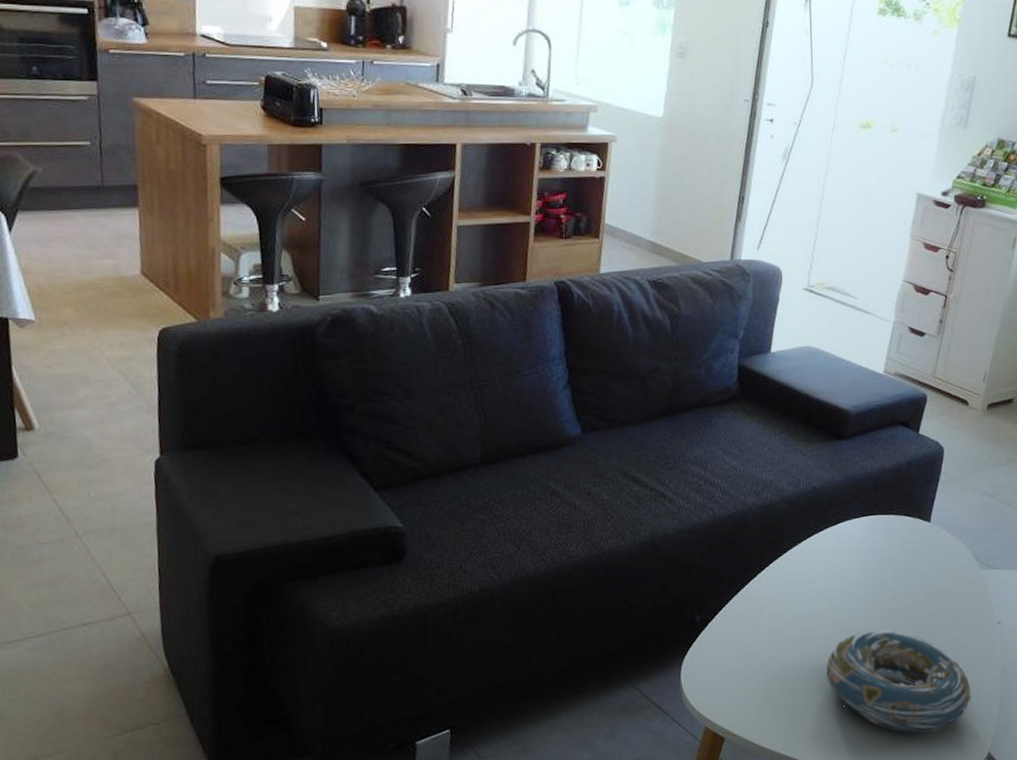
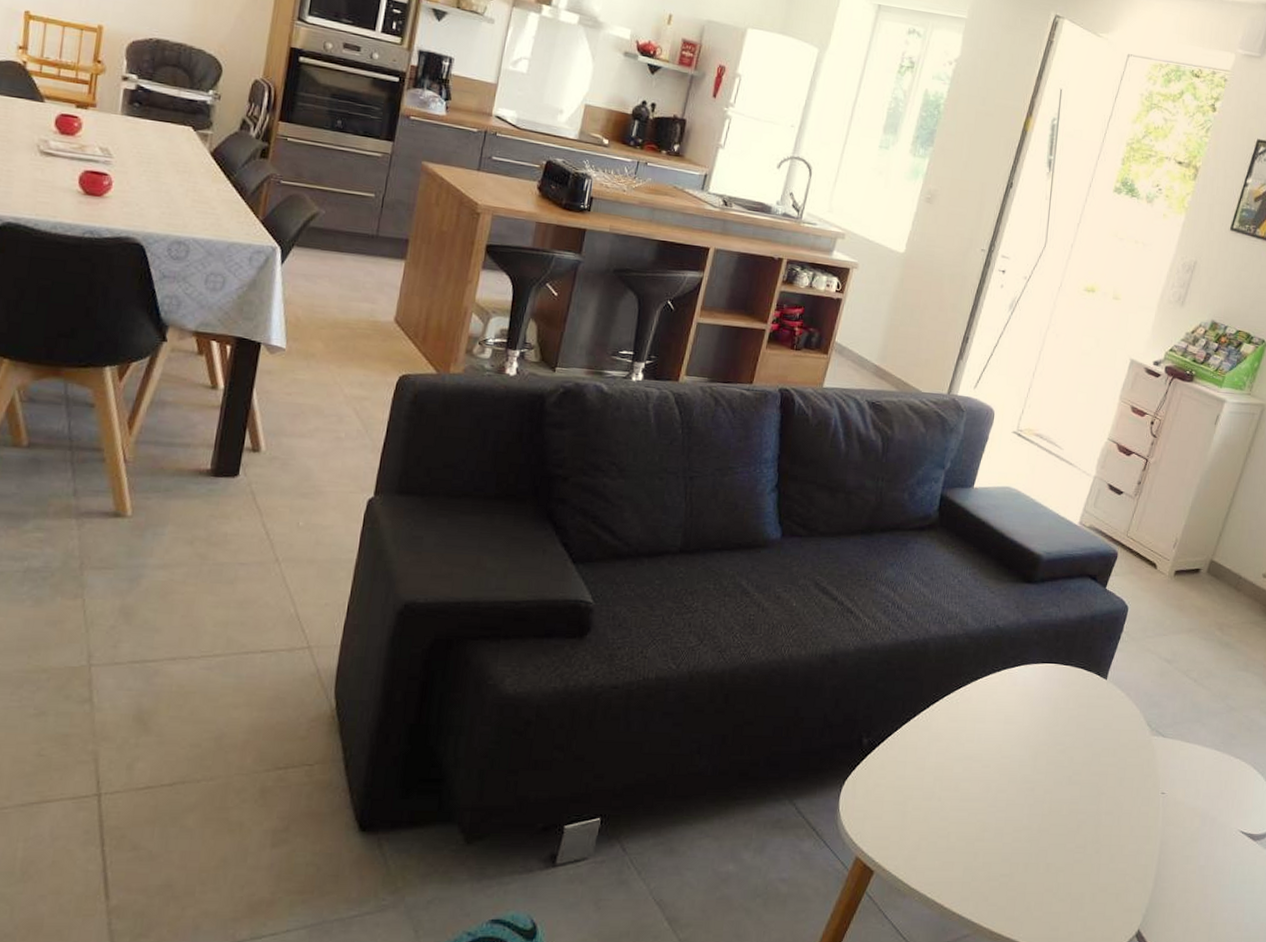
decorative bowl: present [826,630,971,733] -> none [984,780,1128,897]

